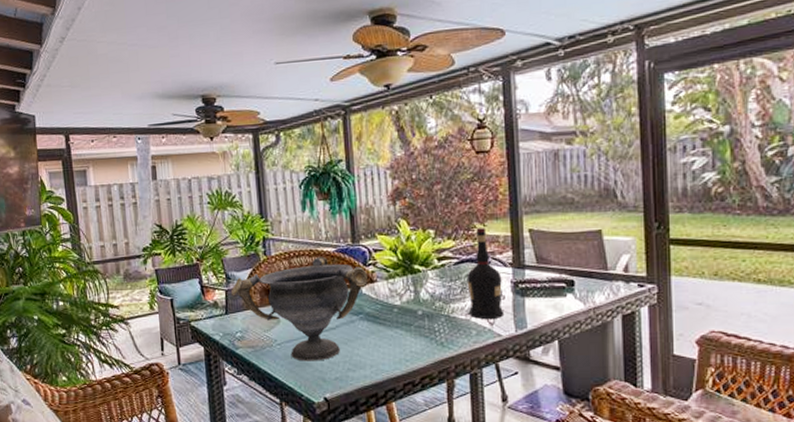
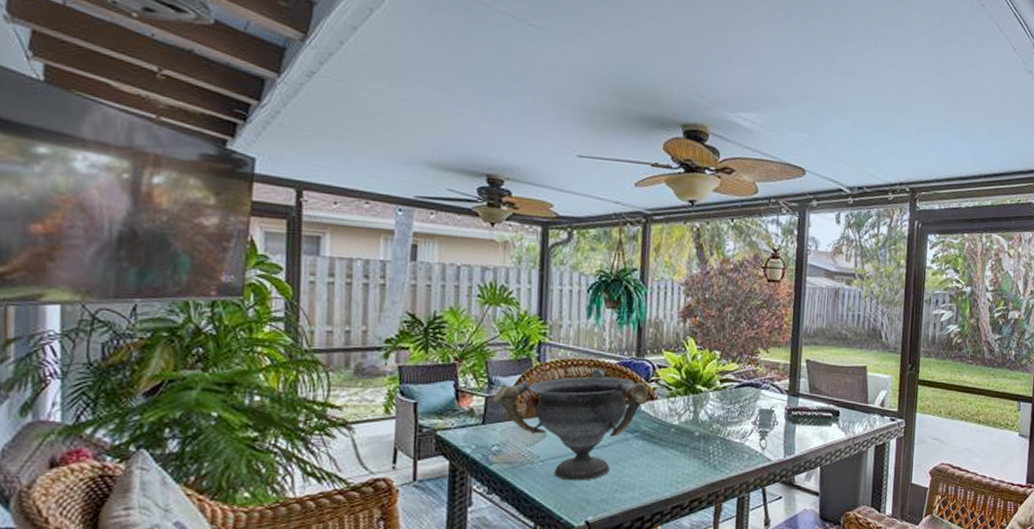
liquor: present [466,228,505,319] -> none [743,354,778,443]

